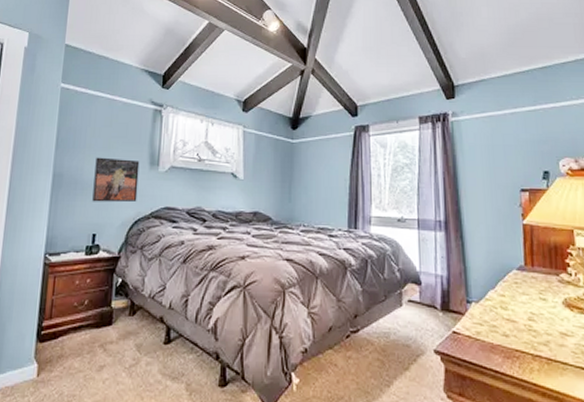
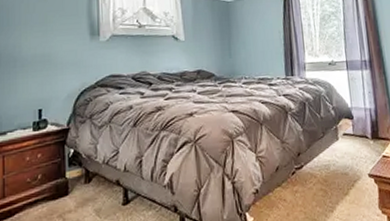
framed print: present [92,157,140,203] -> none [33,32,81,78]

